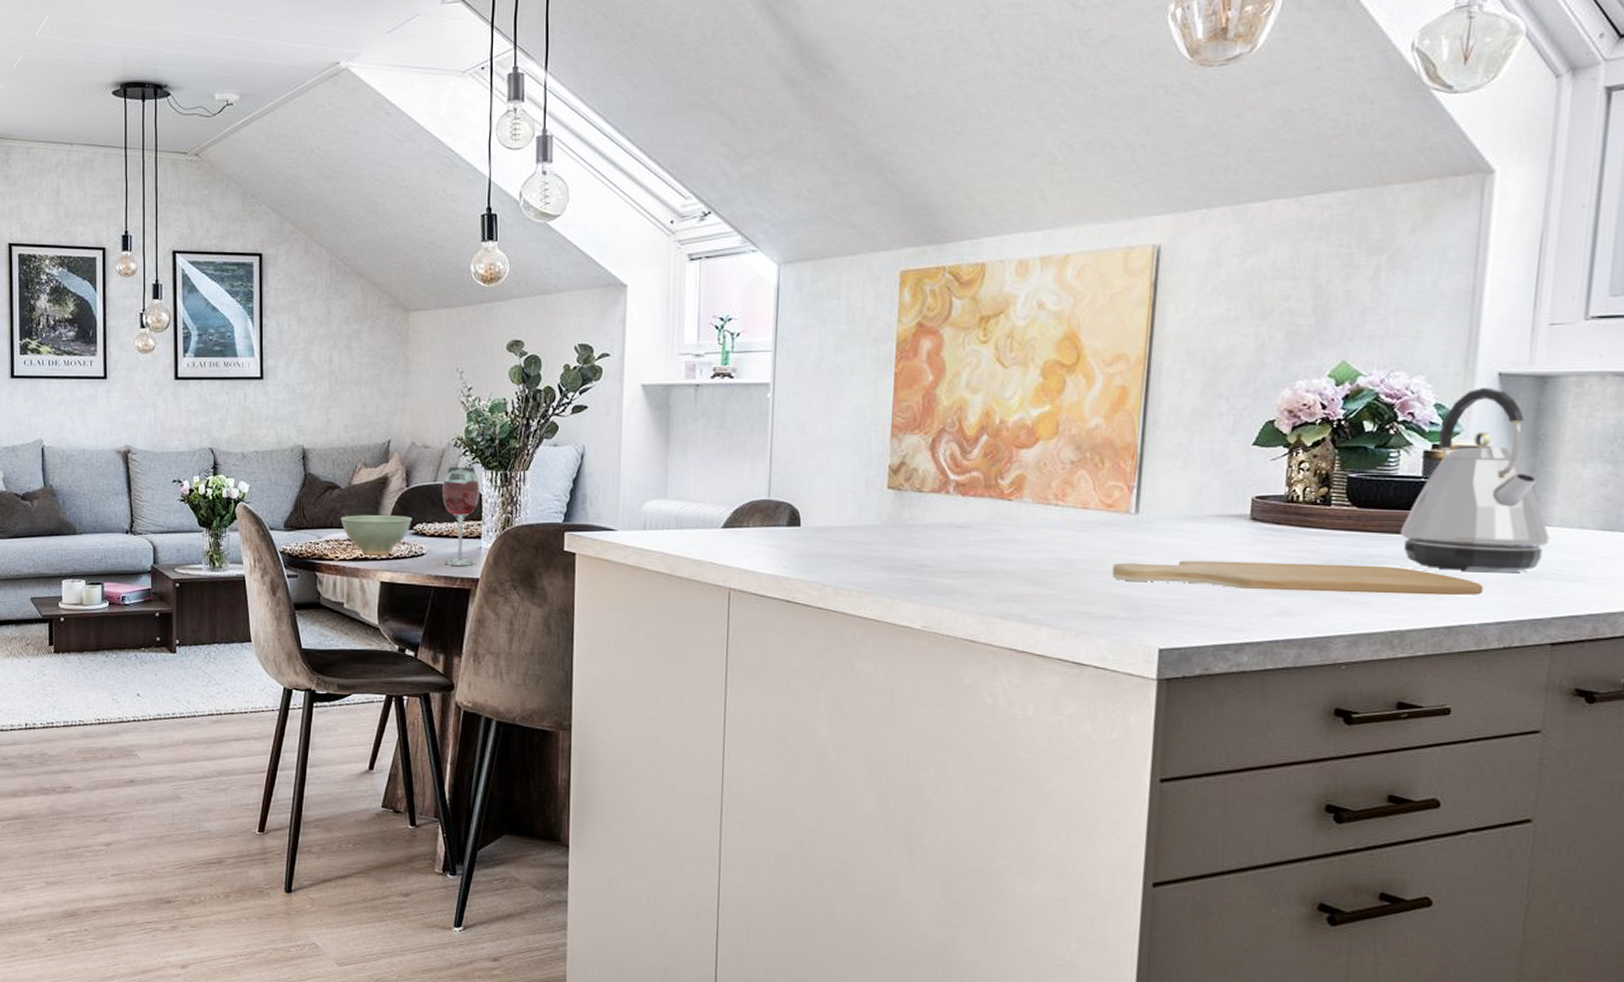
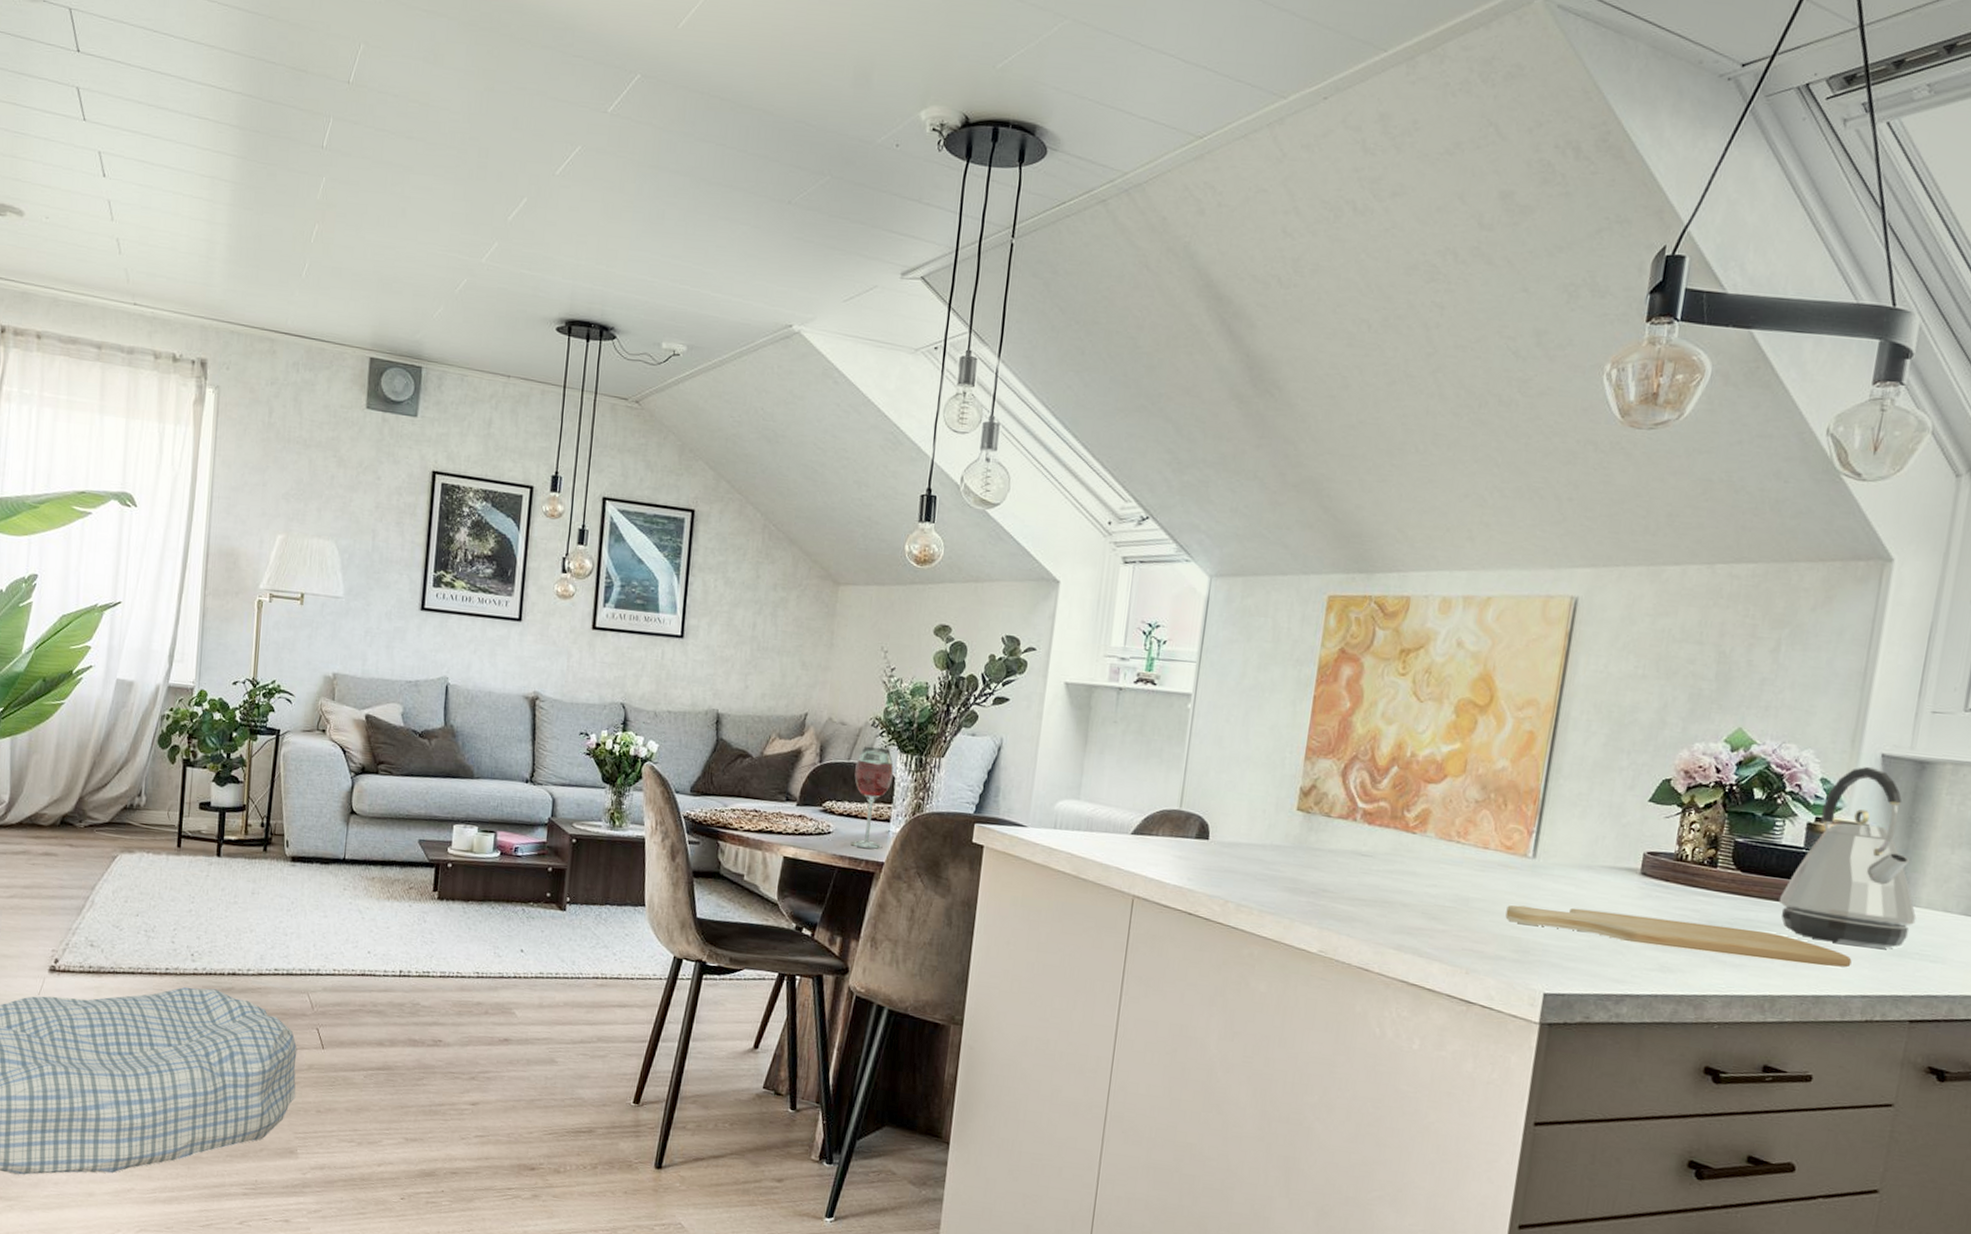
bowl: present [340,515,413,556] -> none [749,786,823,830]

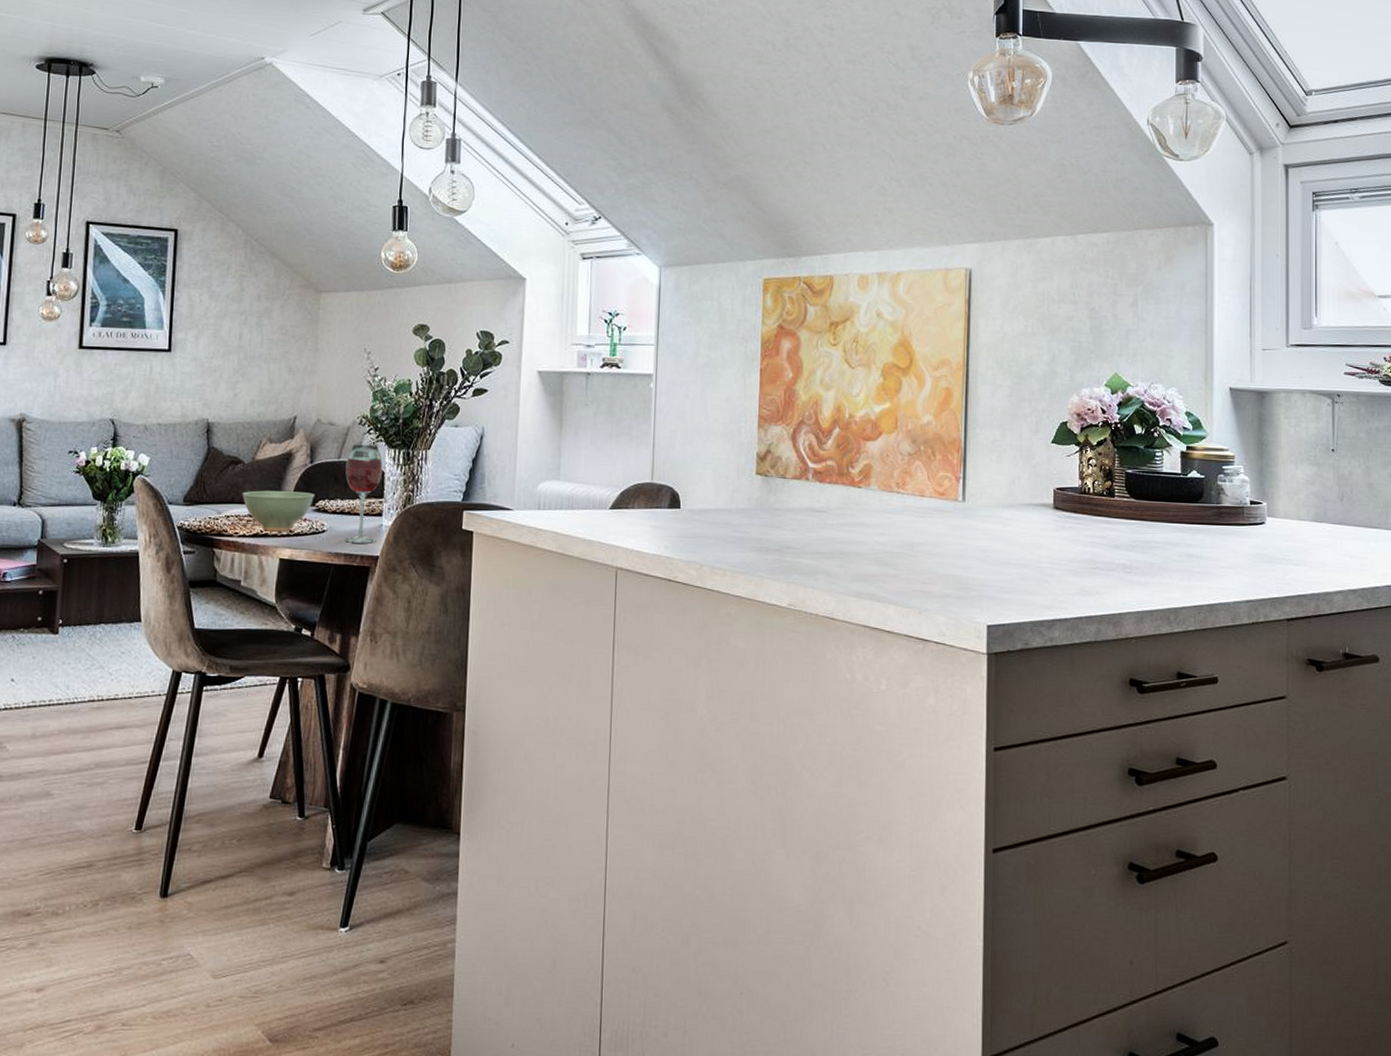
bowl: none [749,786,823,830] -> present [242,490,315,532]
chopping board: present [1505,904,1852,968] -> none [946,544,1233,578]
kettle: present [1778,766,1916,949] -> none [1168,399,1278,558]

